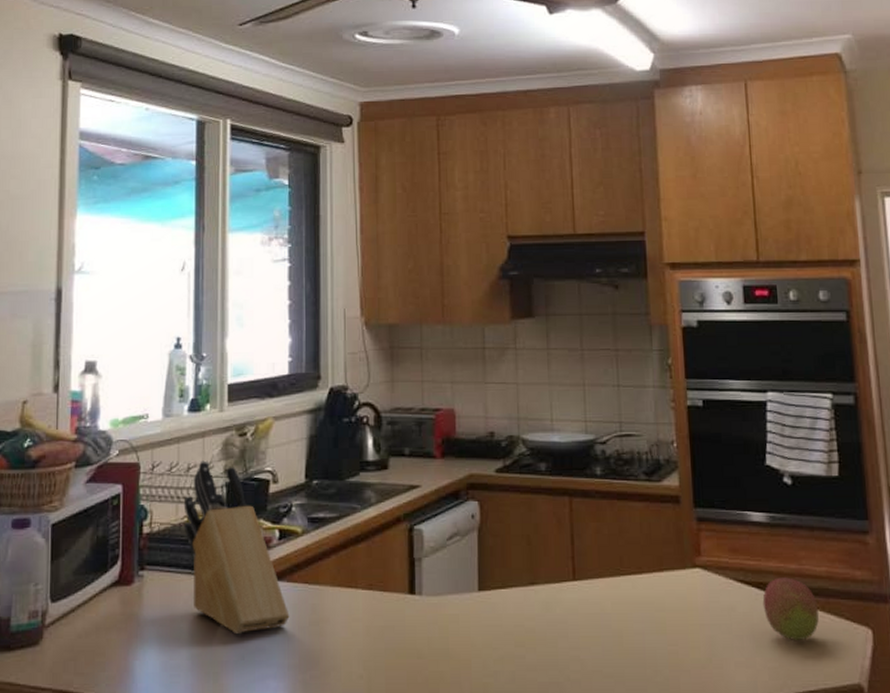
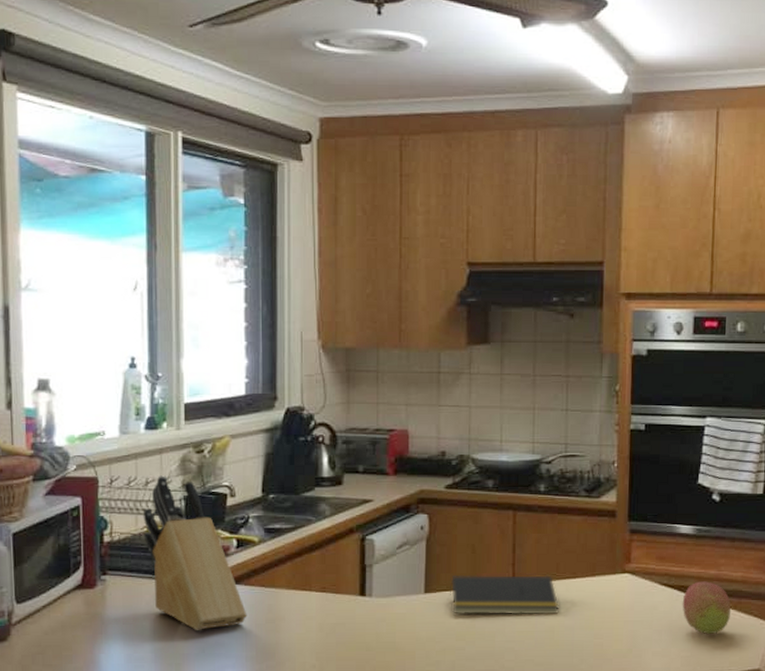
notepad: none [505,570,627,617] -> present [450,575,560,615]

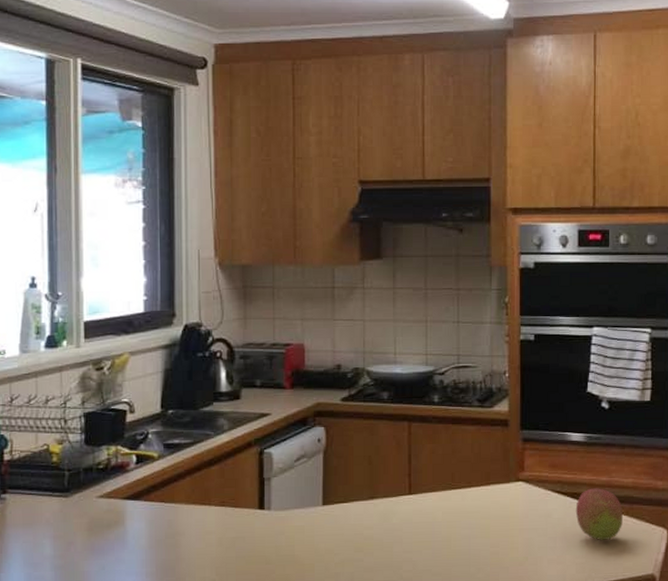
knife block: present [143,475,247,631] -> none [43,393,147,548]
notepad: present [450,575,560,615] -> none [348,485,456,526]

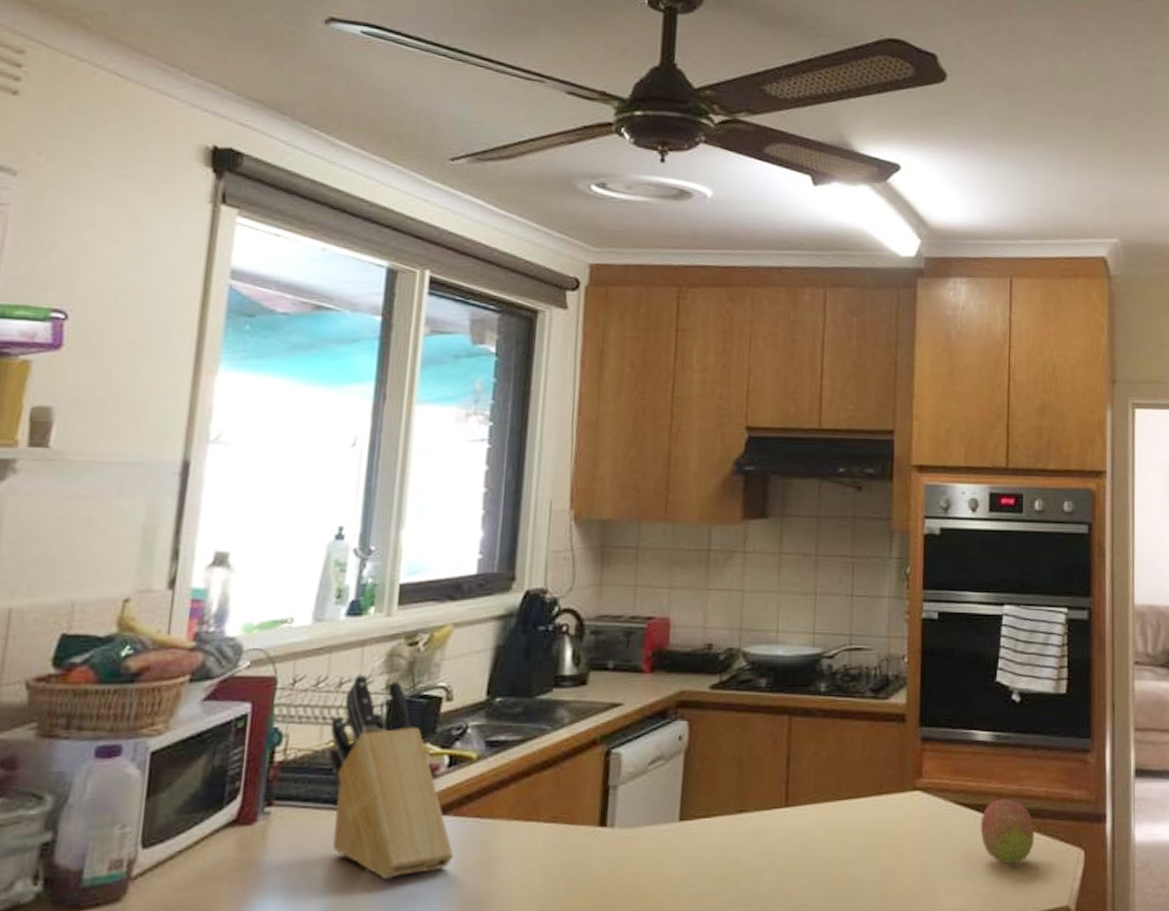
knife block: none [43,393,147,548] -> present [328,674,454,880]

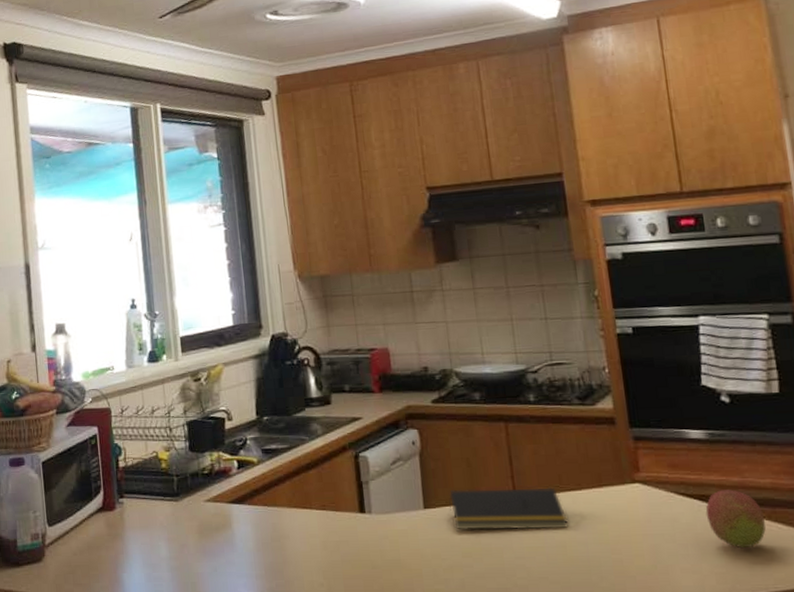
knife block: present [328,674,454,880] -> none [151,403,254,551]
notepad: none [710,795,841,847] -> present [449,487,569,530]

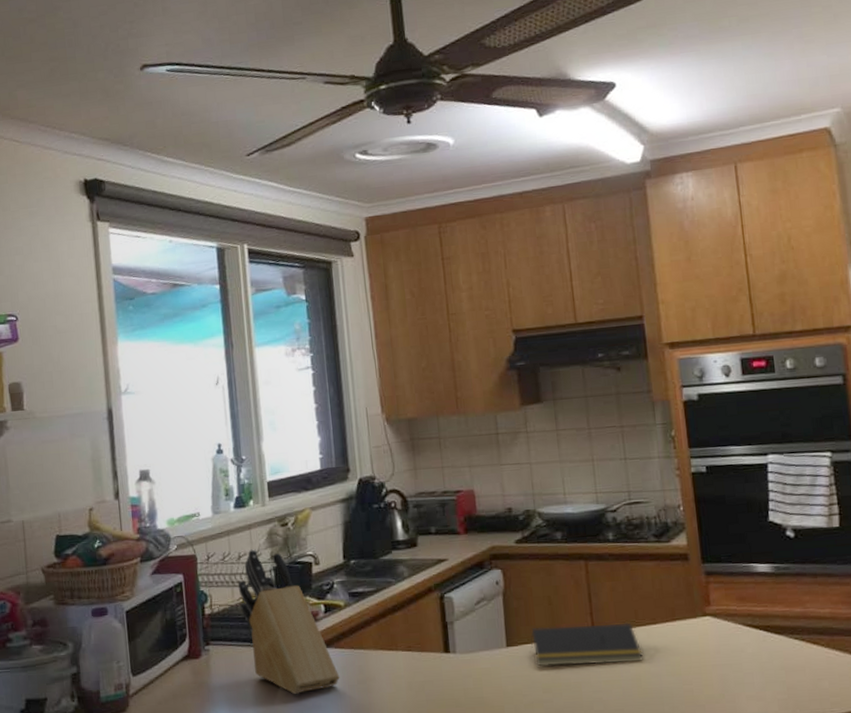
knife block: none [151,403,254,551] -> present [238,549,340,695]
fruit: present [705,489,766,549] -> none [770,620,824,676]

